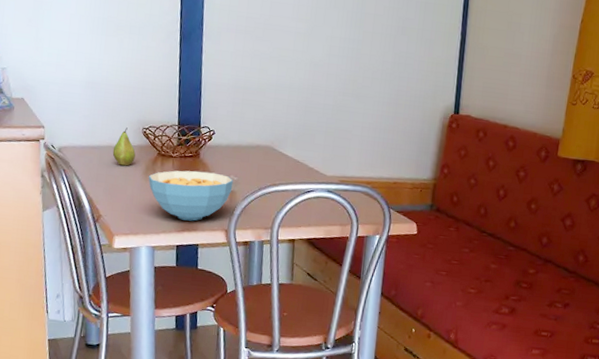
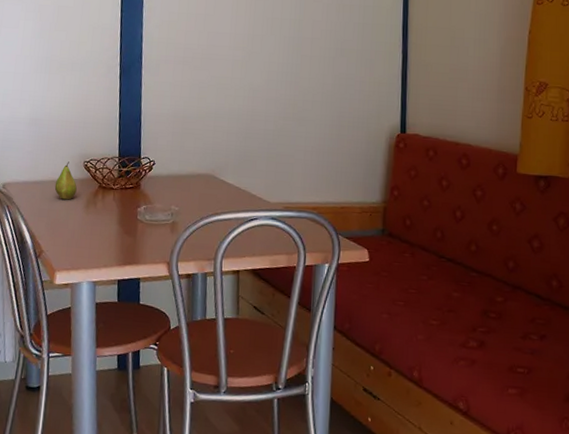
cereal bowl: present [148,170,233,221] -> none [89,202,175,254]

